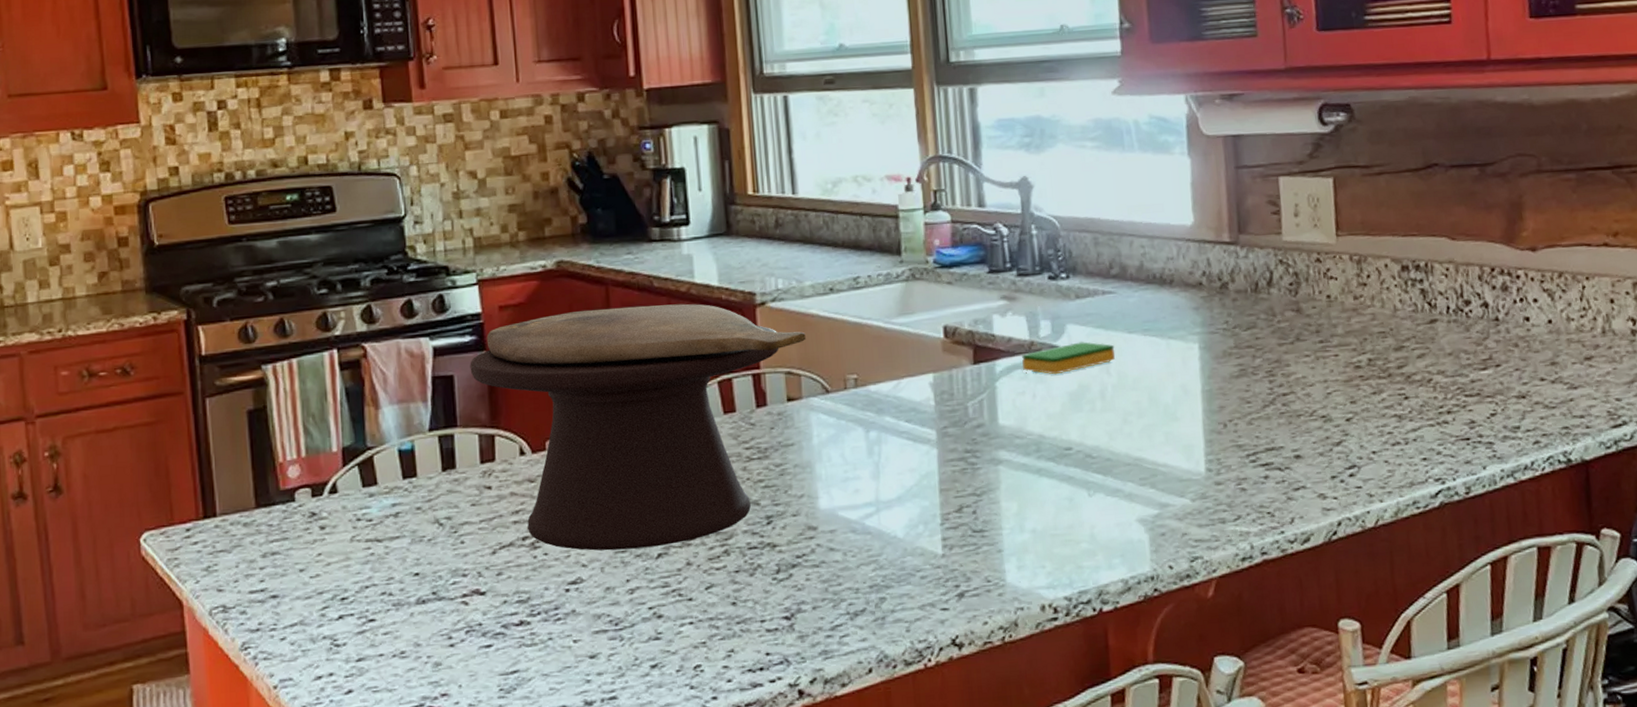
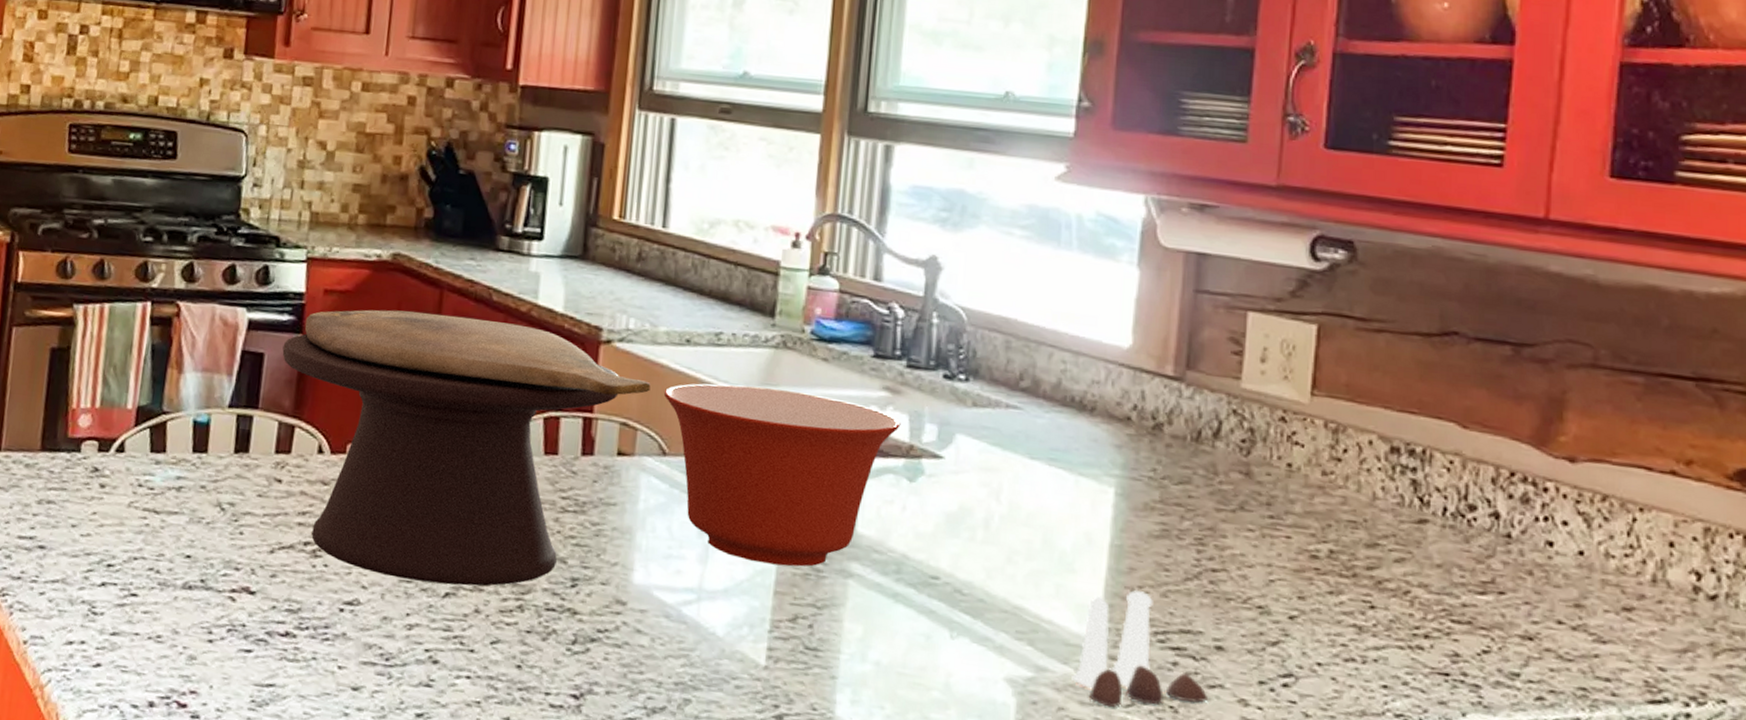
mixing bowl: none [818,314,1021,469] -> present [663,383,901,567]
dish sponge: present [1022,342,1116,375] -> none [896,456,1011,490]
salt and pepper shaker set: none [1189,423,1296,524] -> present [1071,589,1209,708]

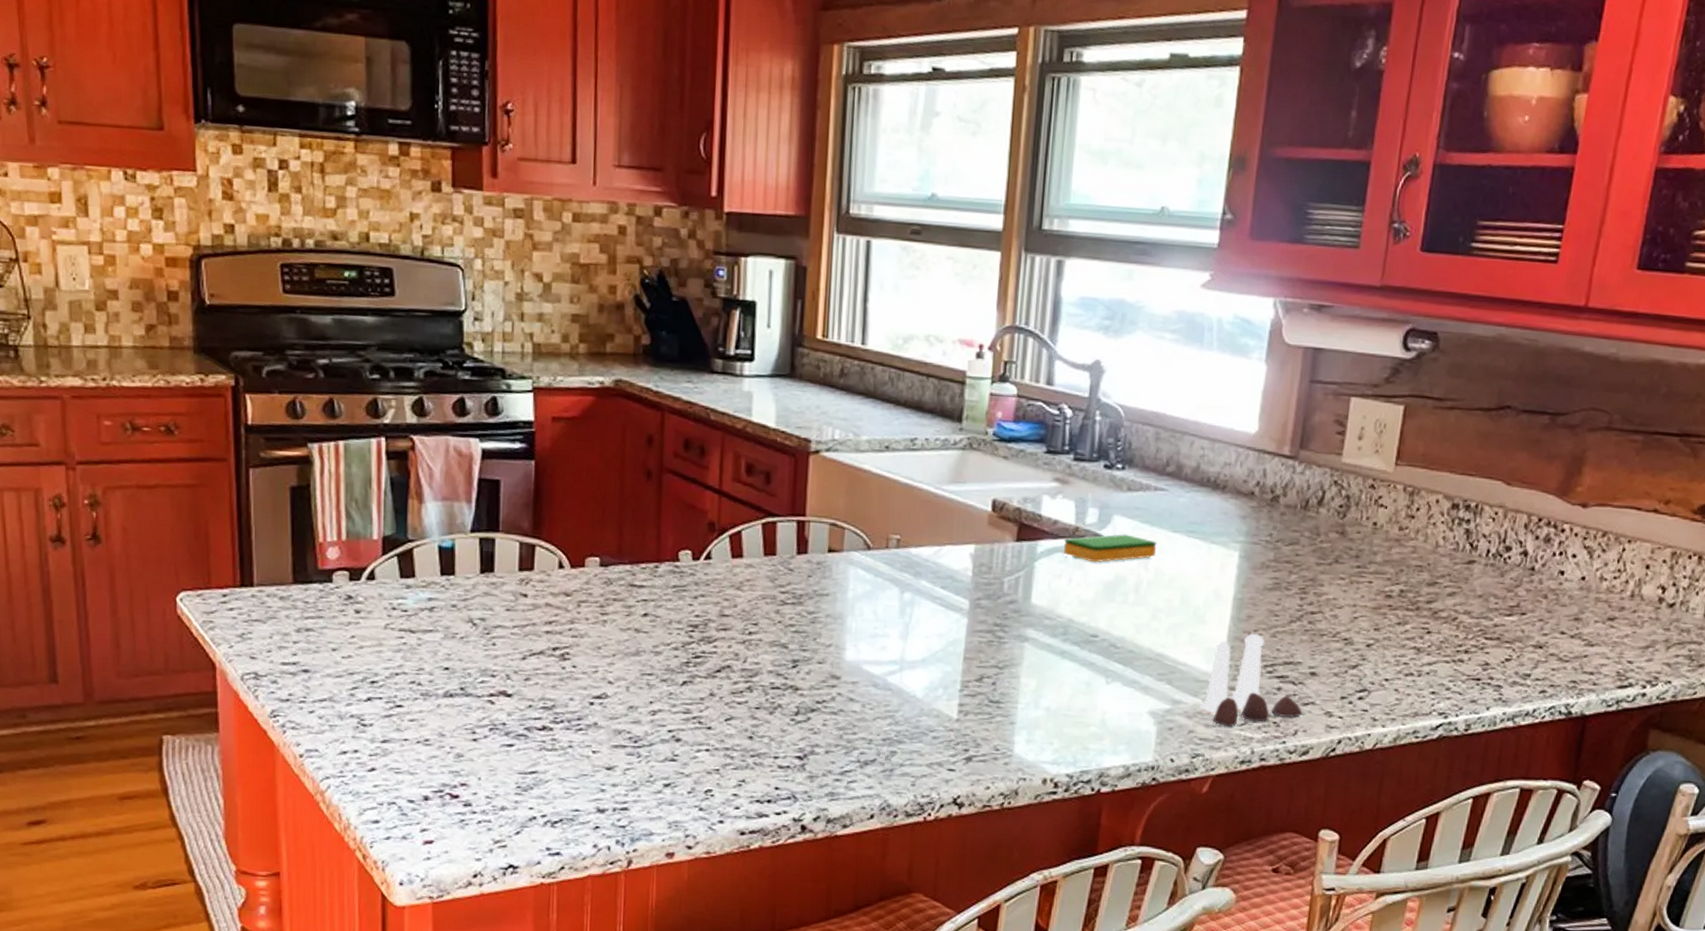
decorative bowl: present [282,309,651,586] -> none [517,433,855,674]
mixing bowl: present [663,383,901,567] -> none [867,484,1069,636]
dish sponge: none [896,456,1011,490] -> present [1064,534,1157,563]

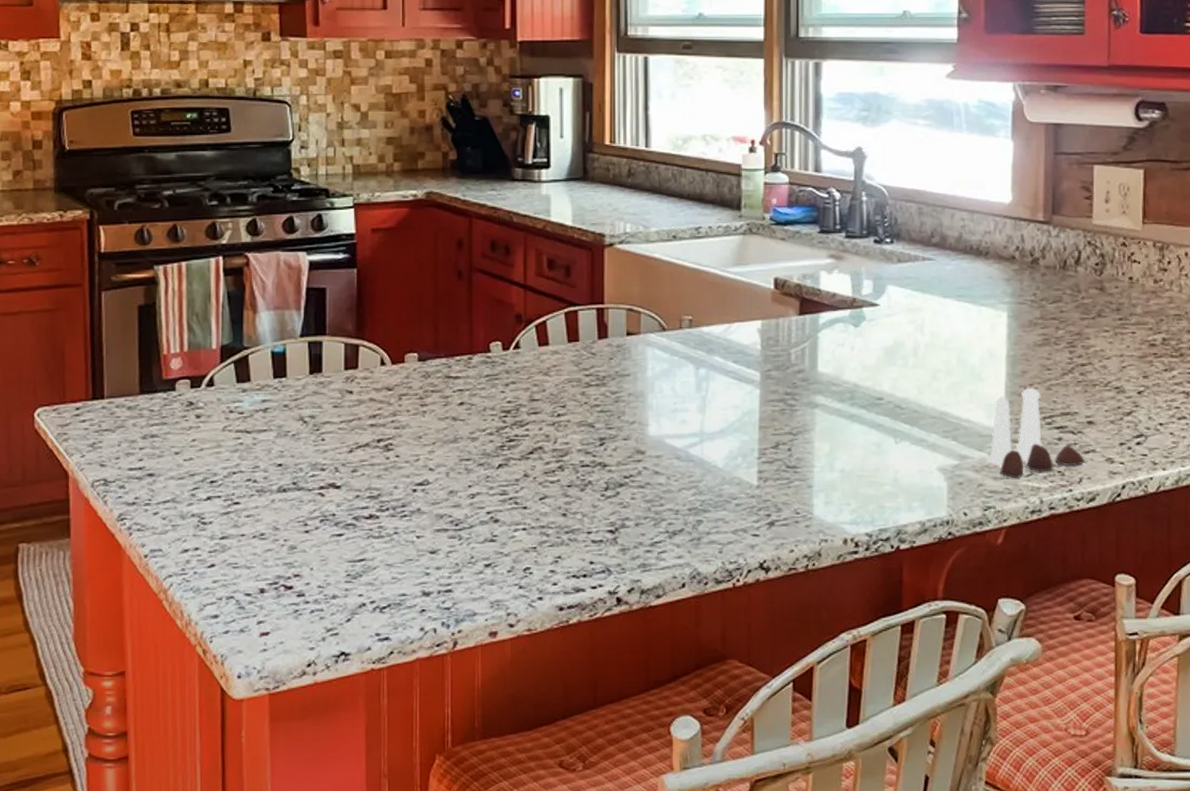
dish sponge: present [1064,534,1157,563] -> none [844,302,930,330]

